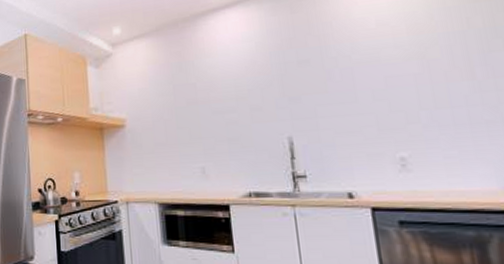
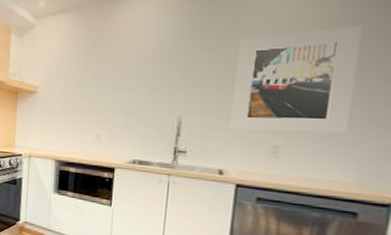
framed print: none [334,23,473,145] -> present [229,26,363,133]

